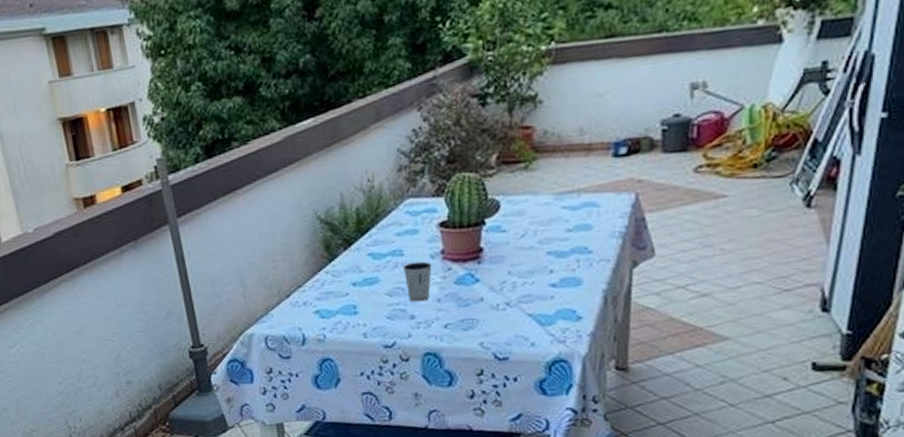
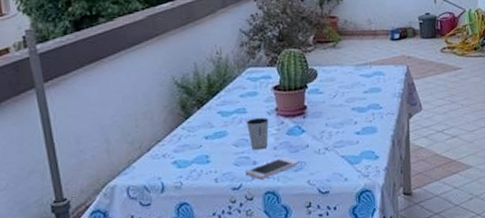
cell phone: none [401,311,470,337] -> present [245,156,300,180]

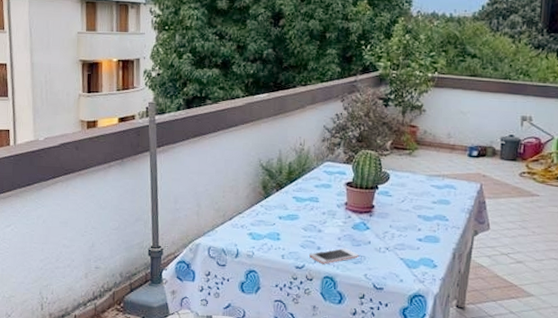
dixie cup: present [246,117,269,151] -> none [316,208,338,238]

